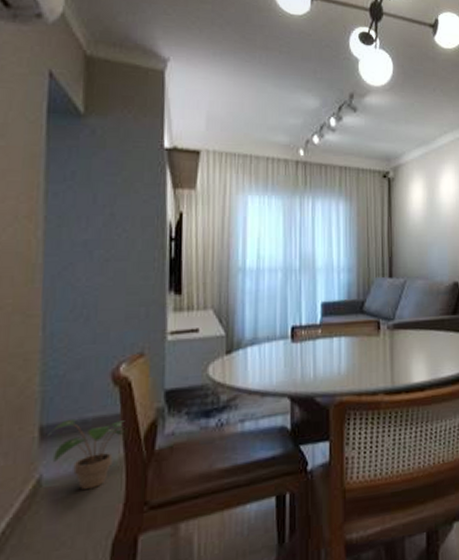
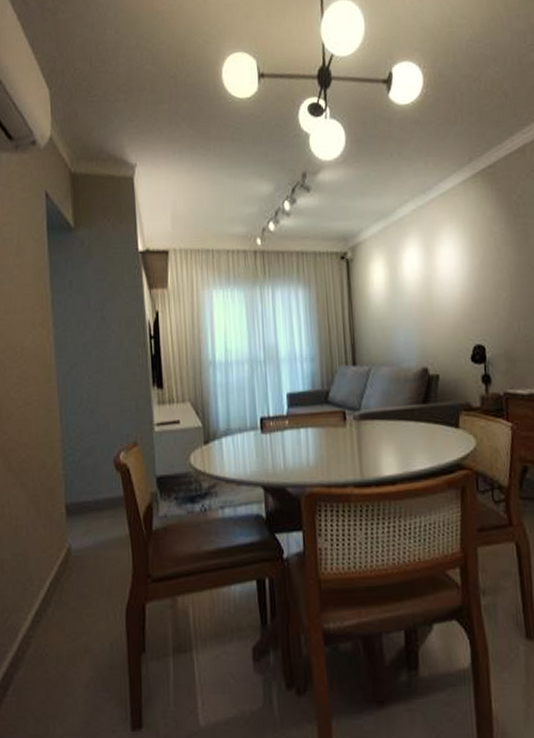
potted plant: present [47,418,125,490] -> none [72,499,128,561]

